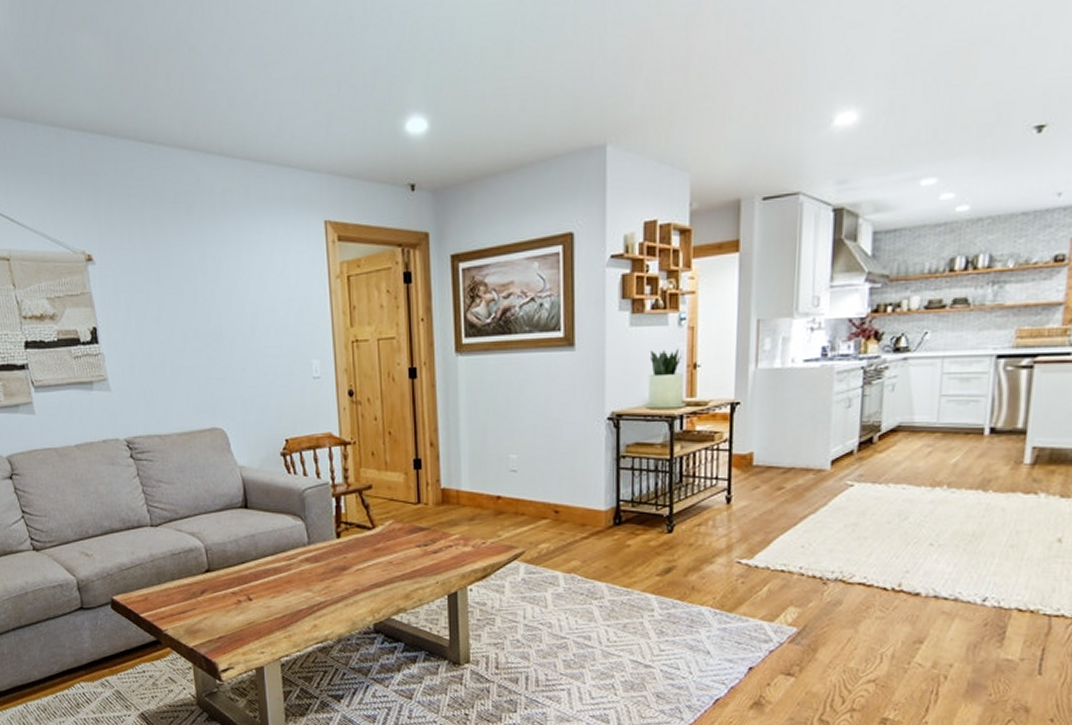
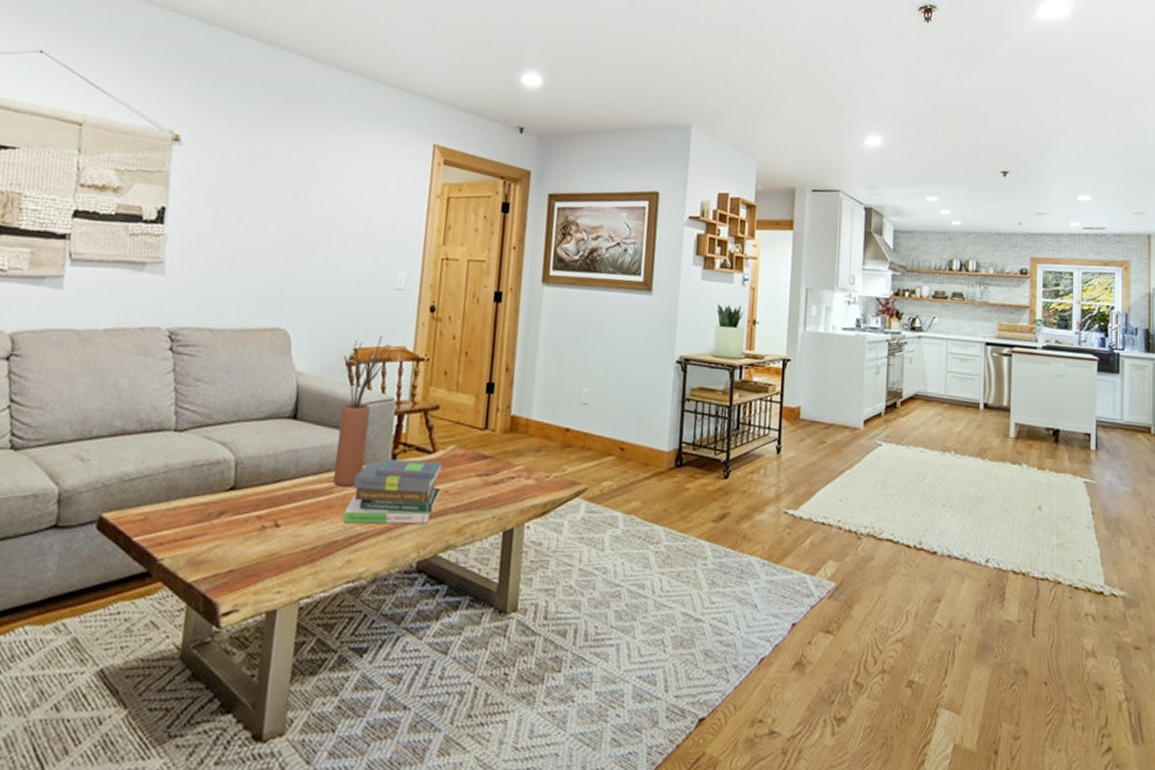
vase: none [277,425,319,564] -> present [333,336,391,487]
books: none [303,537,385,595] -> present [342,459,443,525]

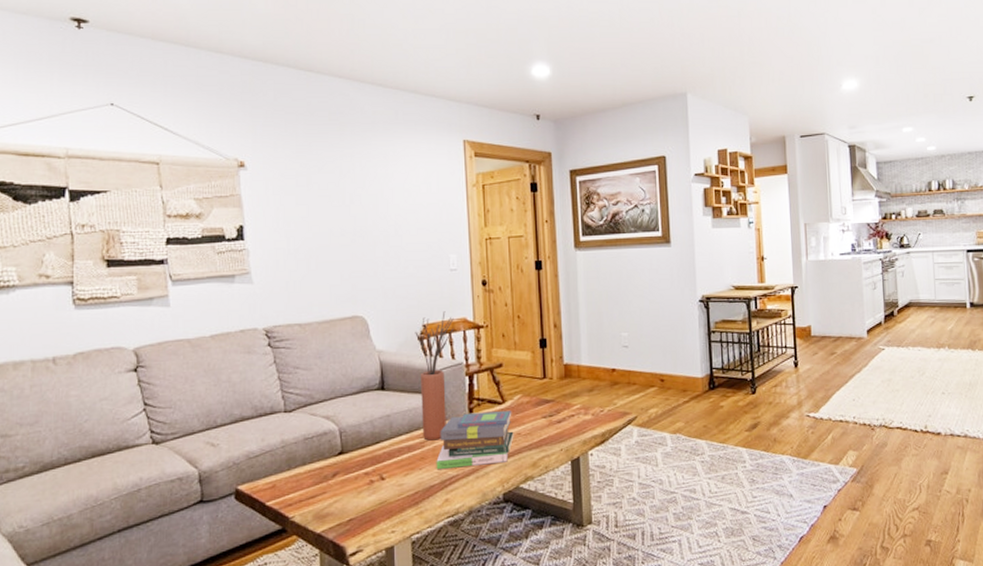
planter: present [710,304,746,359] -> none [727,245,759,293]

